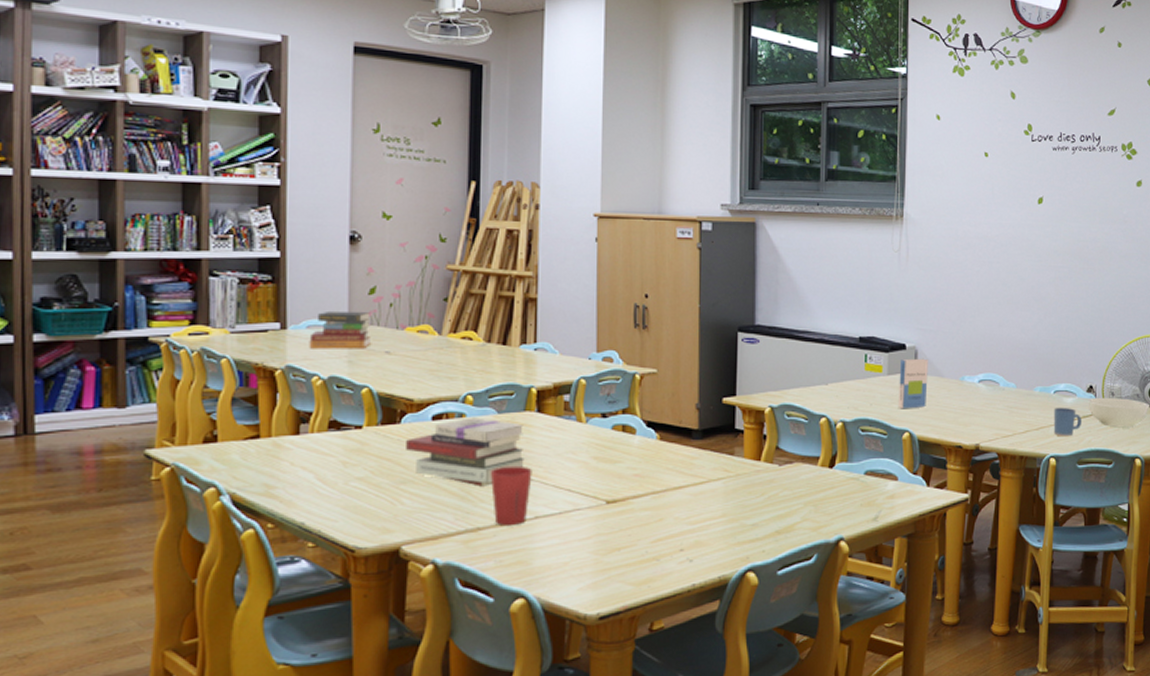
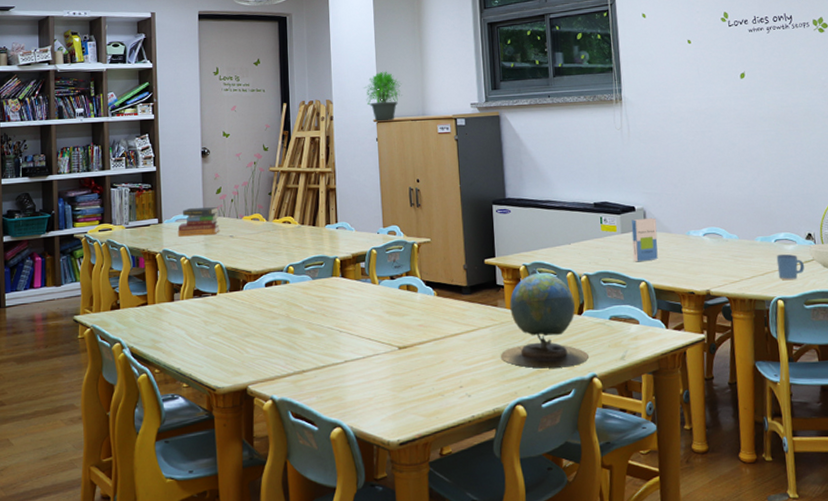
books: present [406,417,524,487] -> none [248,283,334,338]
cup: present [490,465,532,525] -> none [309,320,341,368]
potted plant: none [584,152,634,217] -> present [364,71,402,122]
globe: none [733,412,836,530] -> present [501,269,589,369]

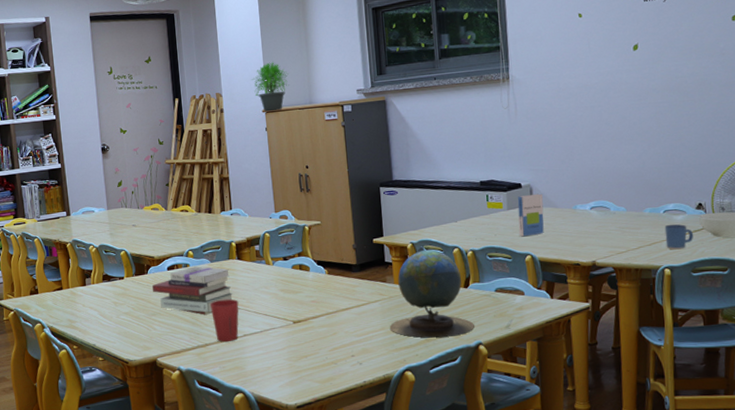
books: present [177,207,219,237] -> none [84,199,122,228]
books: none [248,283,334,338] -> present [152,266,233,315]
cup: none [309,320,341,368] -> present [210,299,239,342]

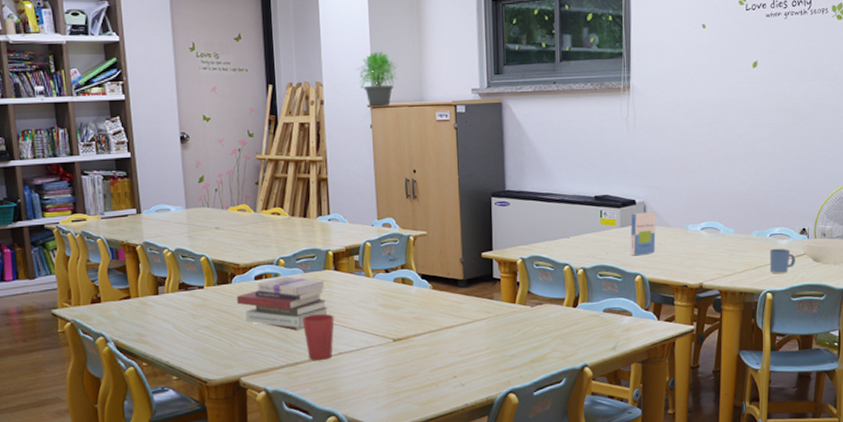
globe: present [390,246,474,338] -> none [495,262,581,359]

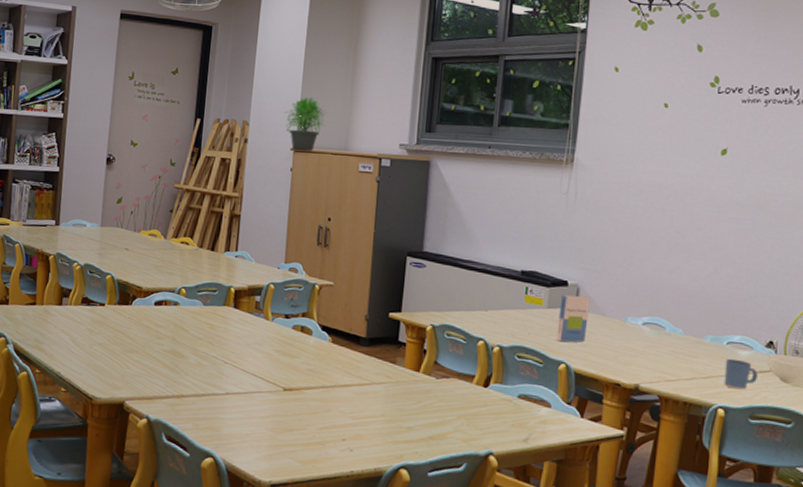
books: present [237,276,328,331] -> none [134,306,222,363]
cup: present [302,313,334,360] -> none [194,348,227,398]

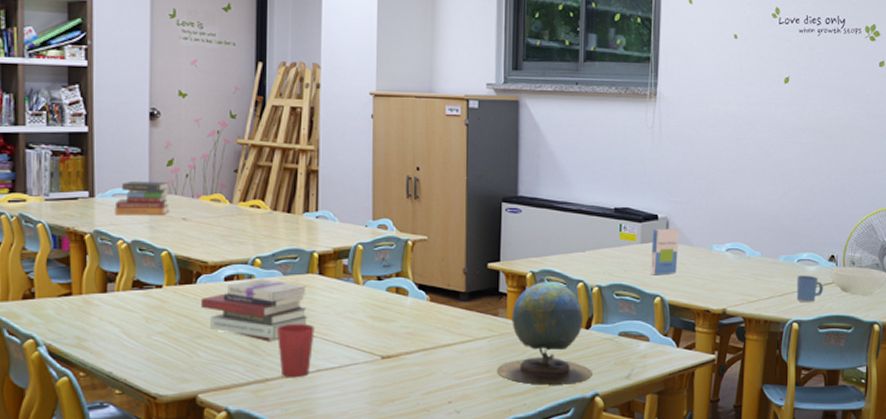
books: none [73,214,117,245] -> present [114,180,169,216]
books: none [134,306,222,363] -> present [201,279,307,342]
cup: none [194,348,227,398] -> present [276,323,315,377]
potted plant: present [285,97,327,152] -> none [361,35,407,96]
globe: none [391,331,488,439] -> present [497,277,592,385]

